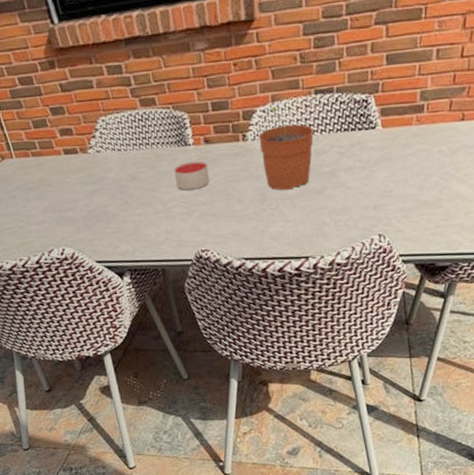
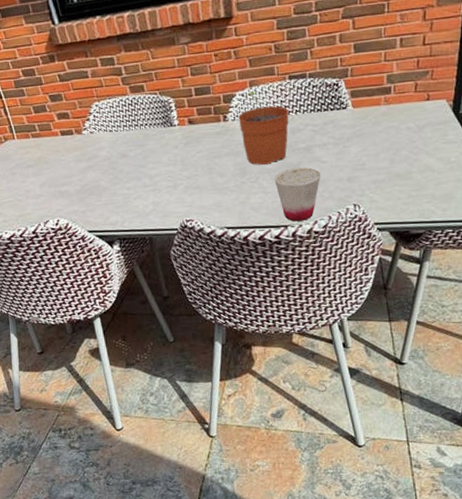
candle: present [174,160,210,190] -> none [161,139,194,166]
cup: none [296,193,345,252] -> present [274,167,321,221]

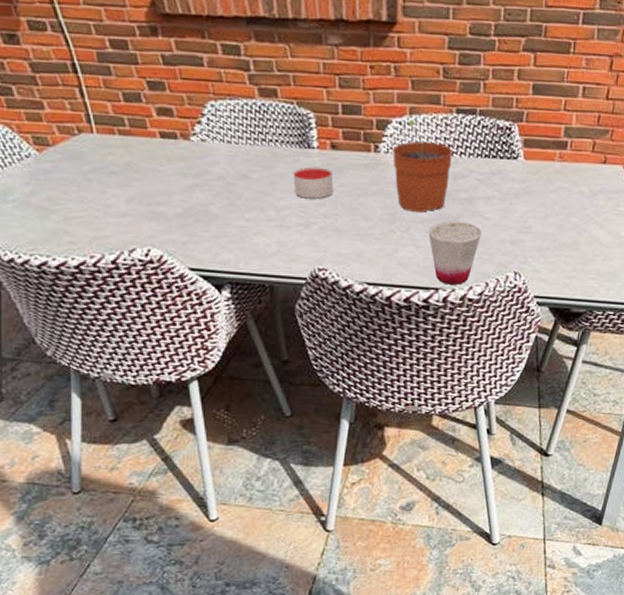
candle: none [161,139,194,166] -> present [293,166,334,199]

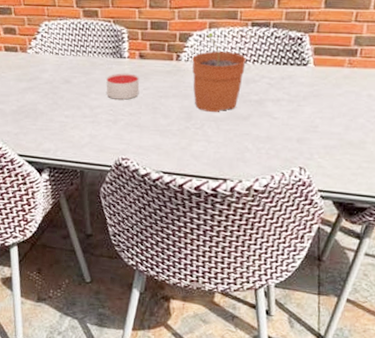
cup: present [428,220,481,285] -> none [220,119,269,177]

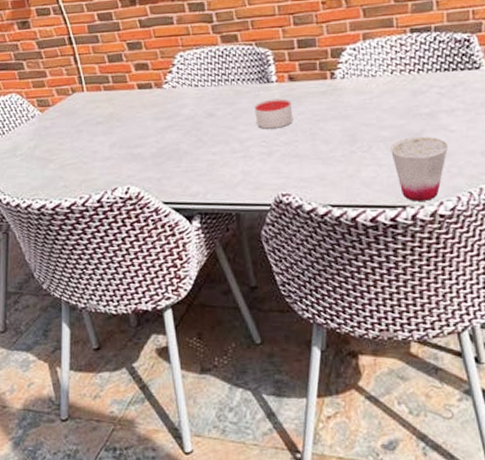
plant pot: present [192,32,246,113] -> none [348,44,410,133]
cup: none [220,119,269,177] -> present [391,136,448,201]

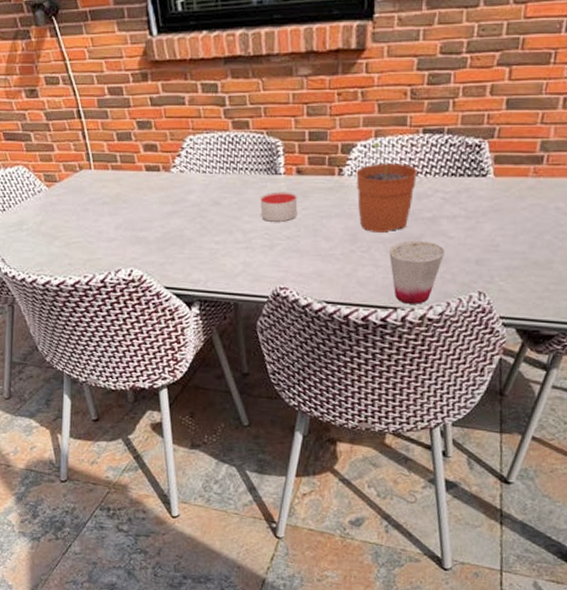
plant pot: none [348,44,410,133] -> present [356,142,417,234]

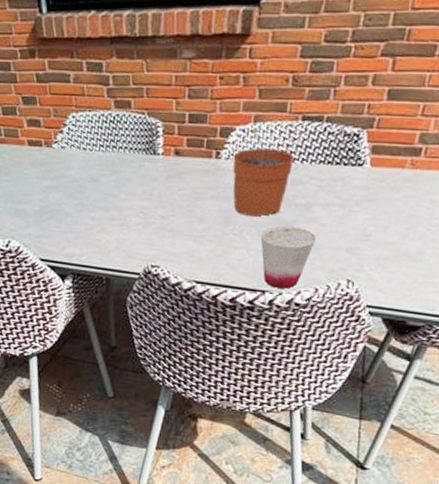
candle: present [260,191,298,222] -> none [137,171,174,201]

